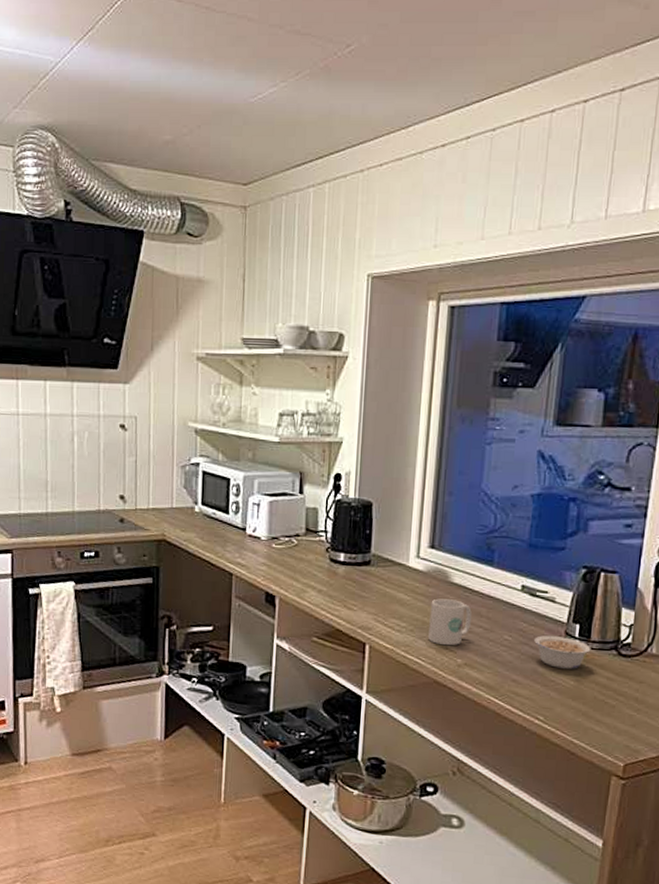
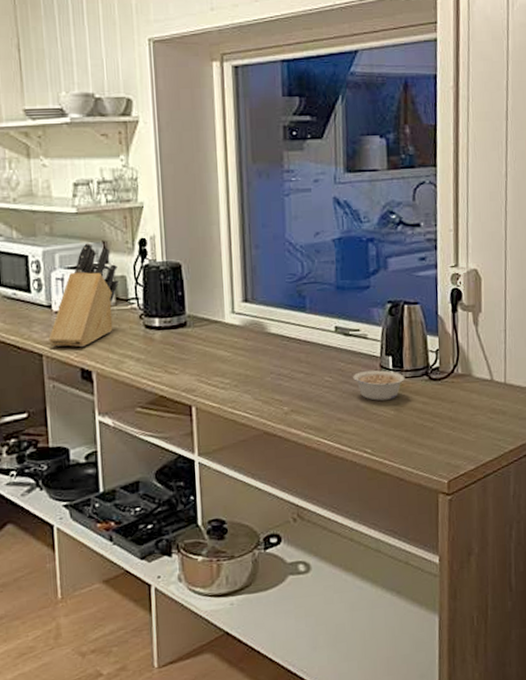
knife block: none [240,472,311,572] -> present [48,243,118,348]
mug: present [428,598,472,646] -> none [251,349,292,396]

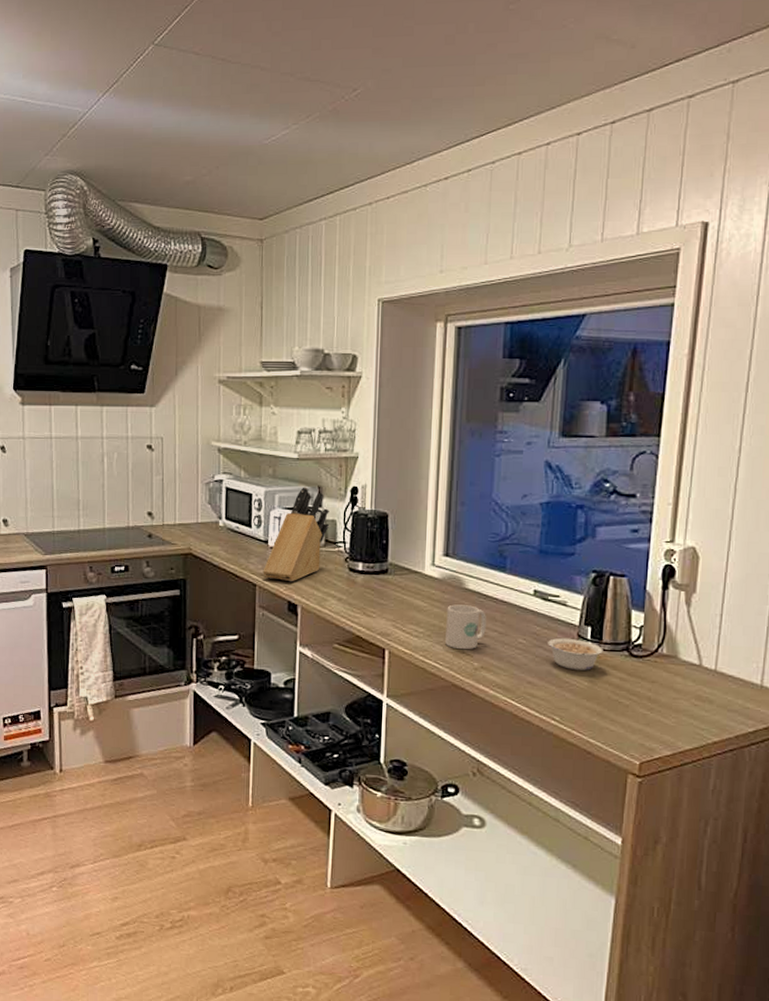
mug: none [251,349,292,396] -> present [445,604,486,650]

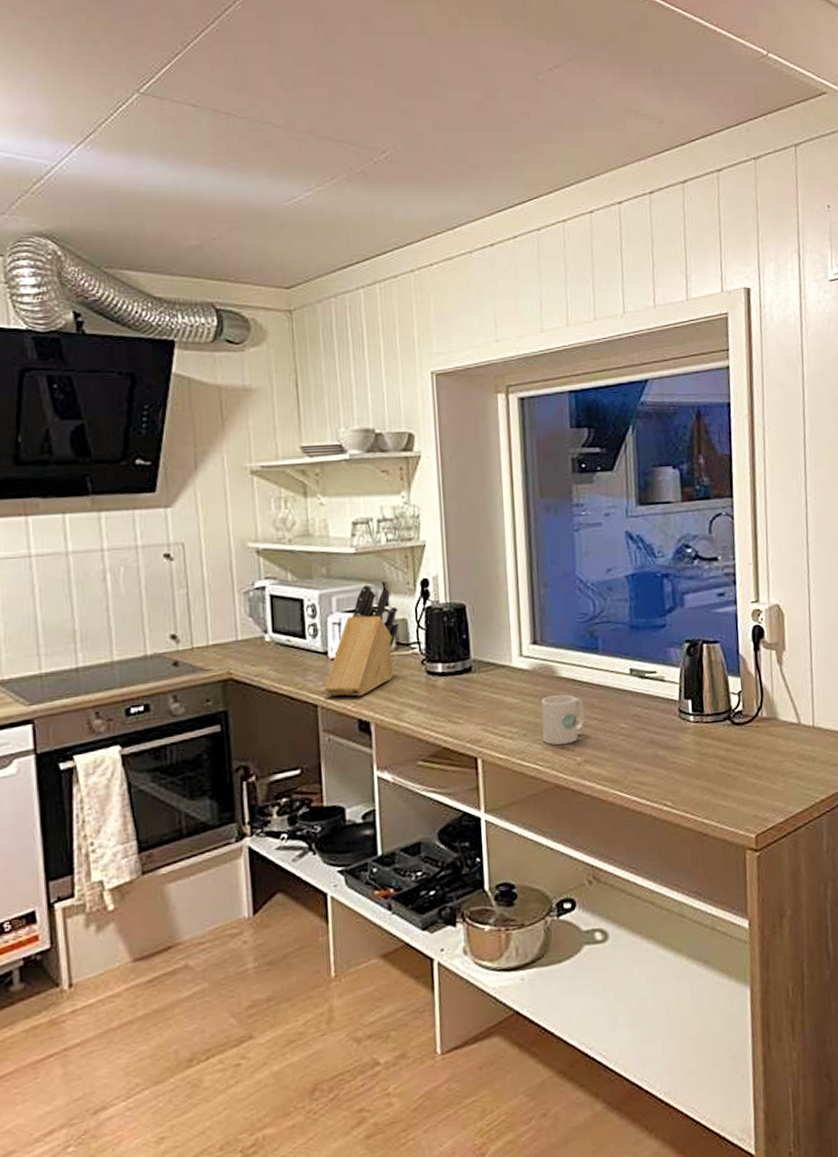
legume: present [548,638,603,671] -> none [650,715,706,749]

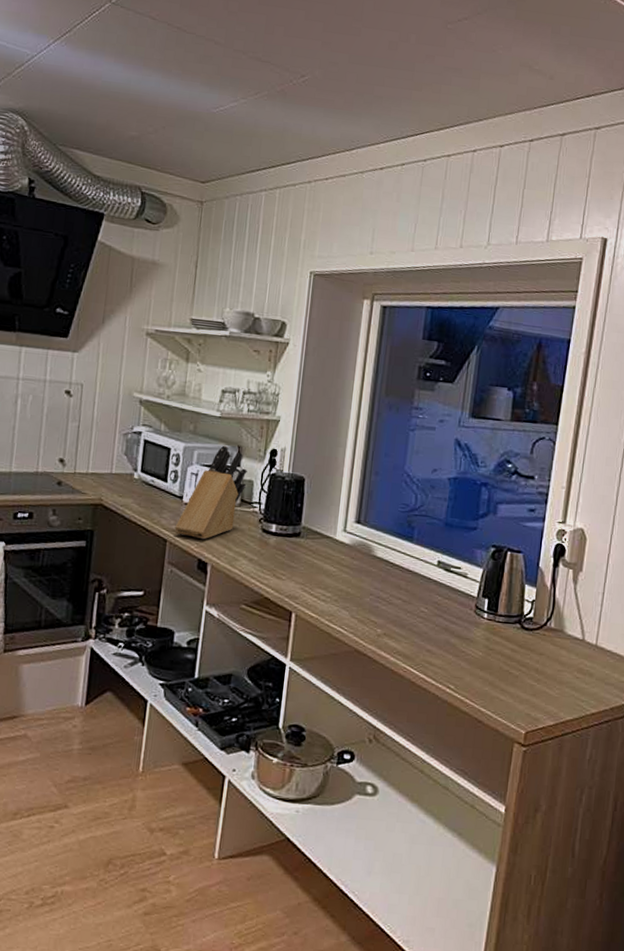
mug: present [541,694,585,745] -> none [351,571,392,616]

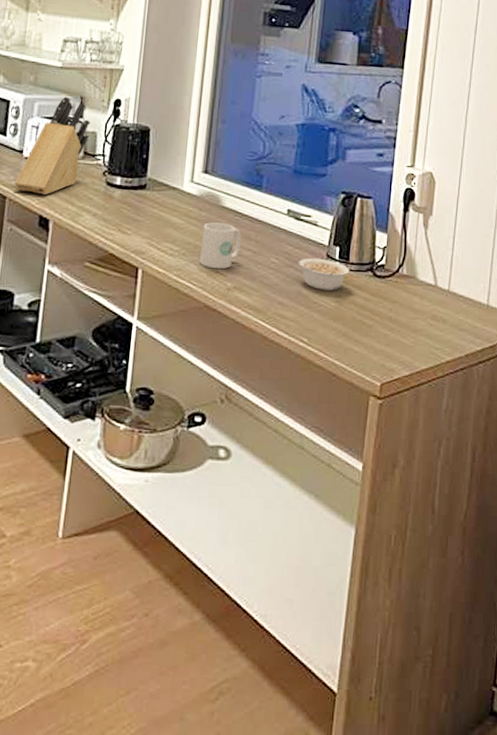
mug: none [351,571,392,616] -> present [200,222,241,270]
legume: none [448,608,498,641] -> present [299,258,350,291]

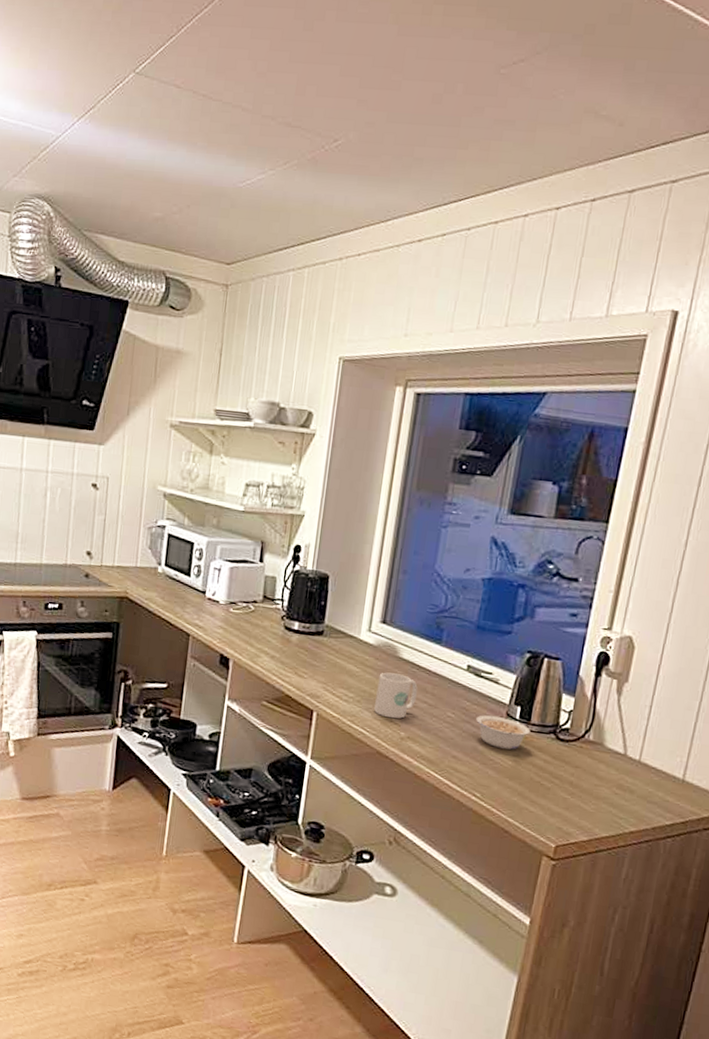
knife block: present [14,96,90,195] -> none [197,540,270,636]

